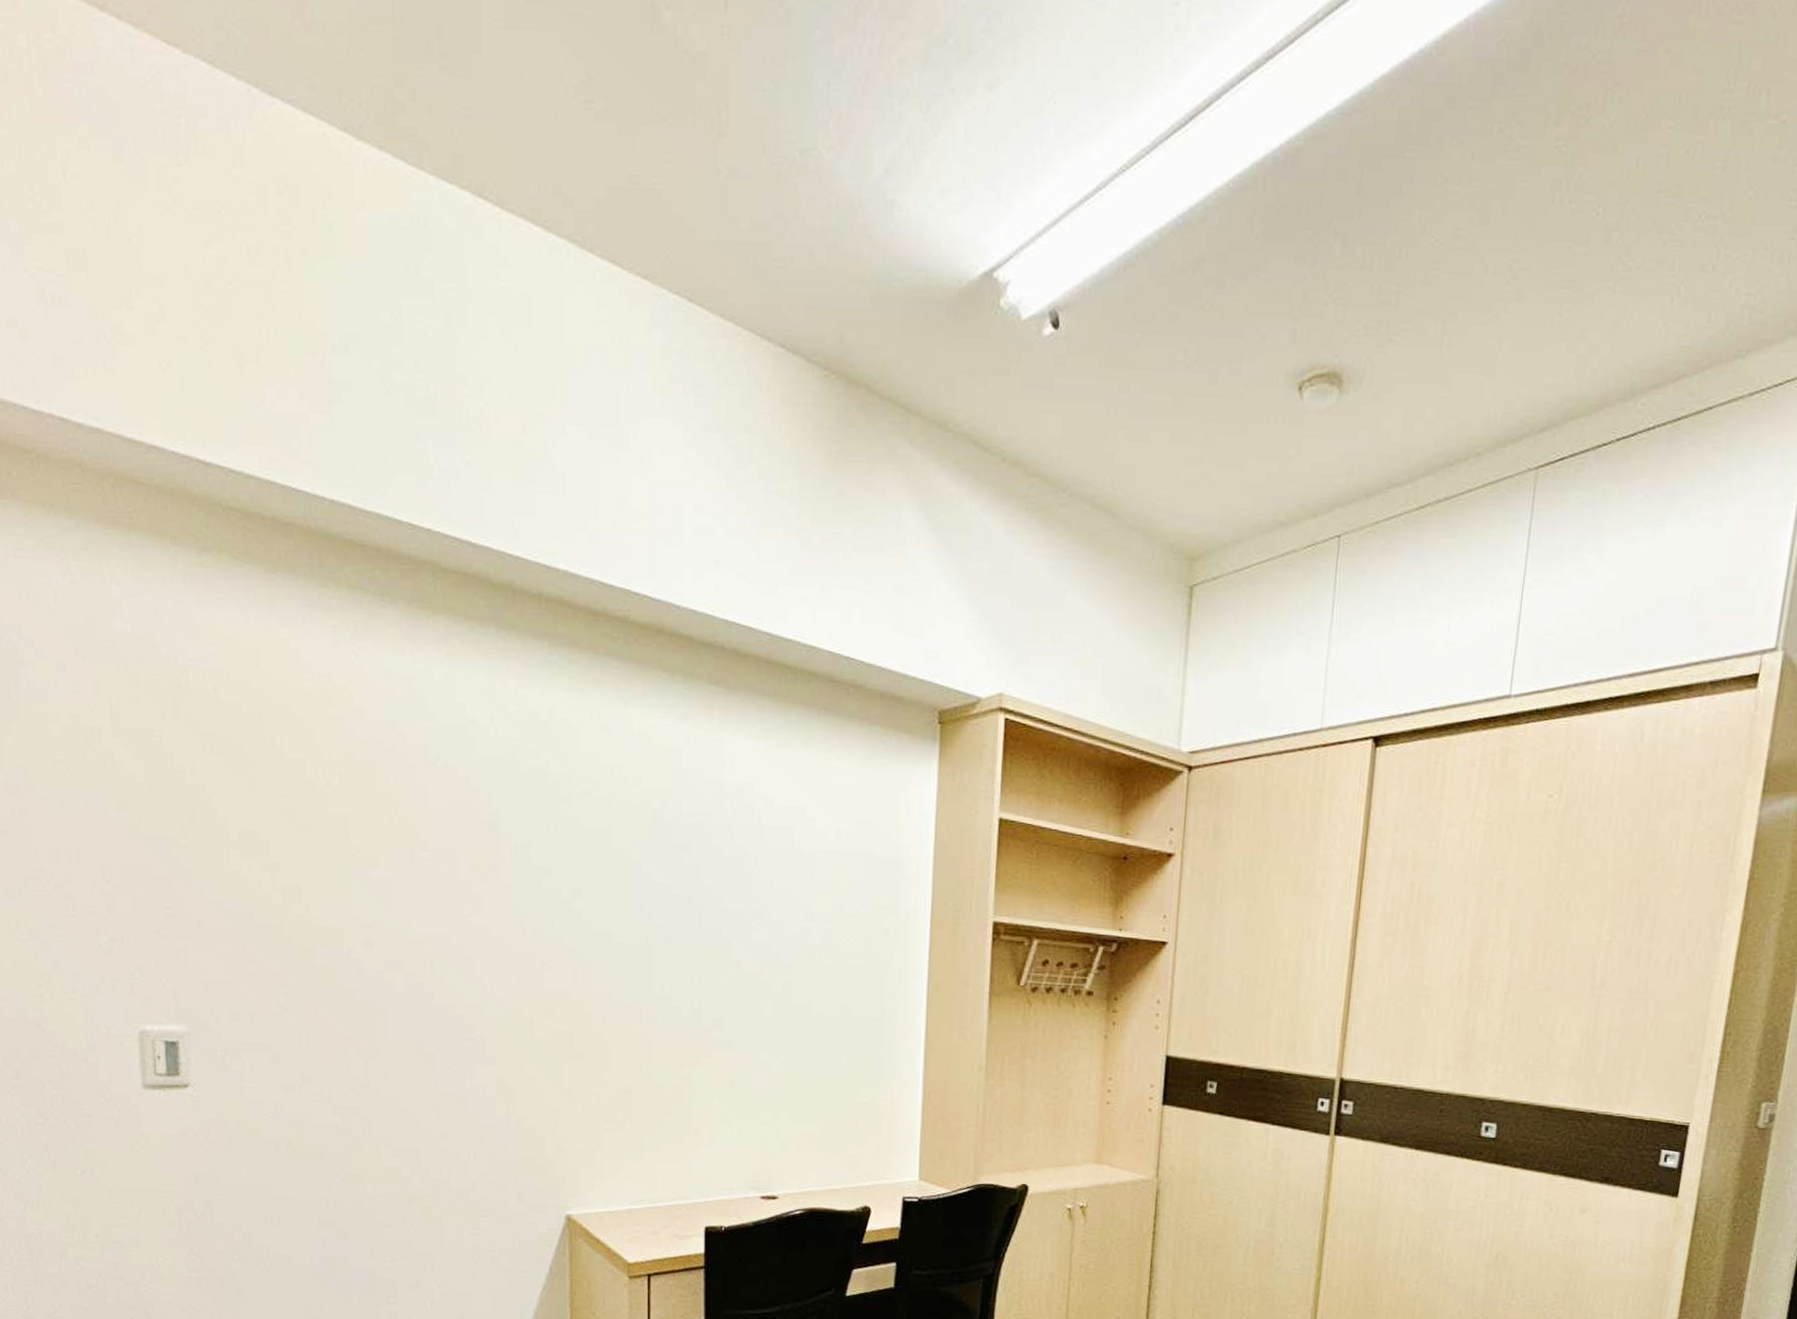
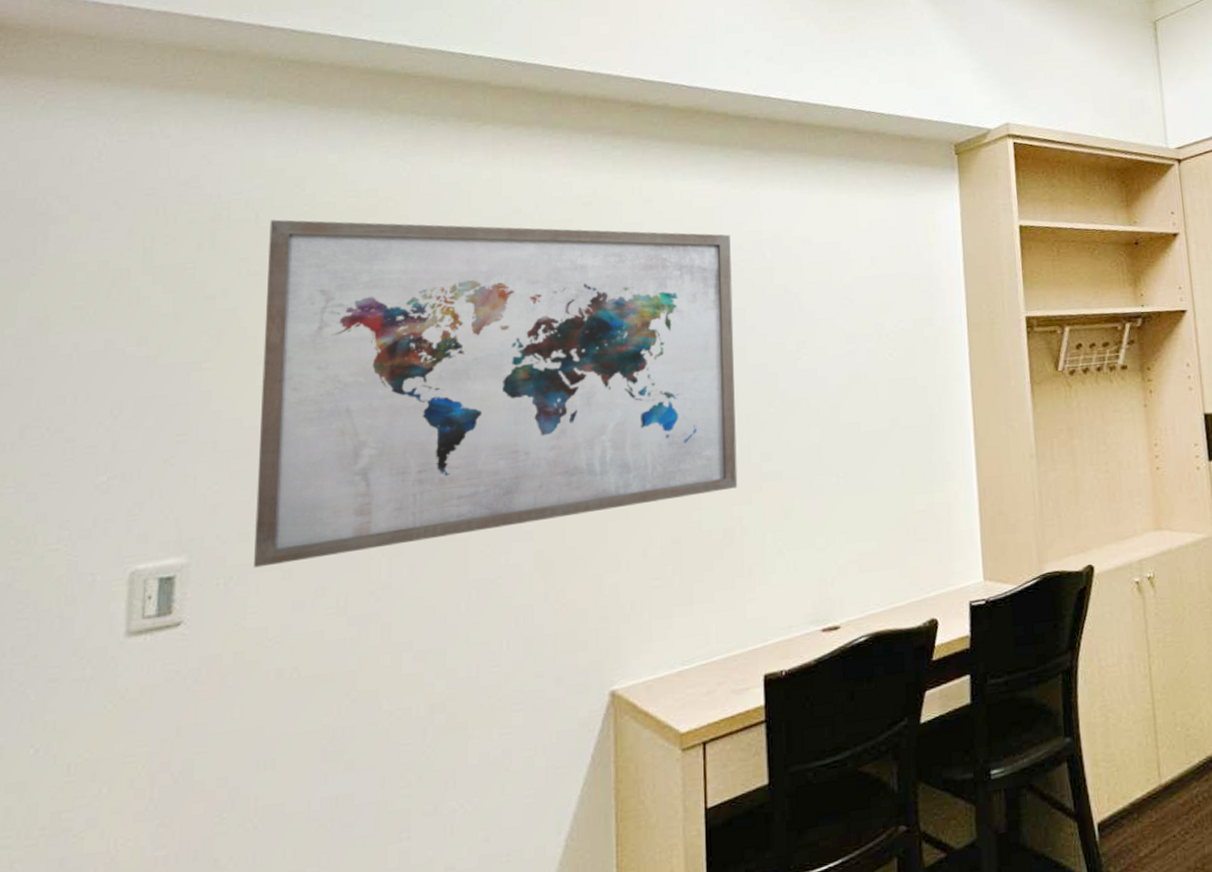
wall art: none [228,694,690,1050] -> present [254,219,738,568]

